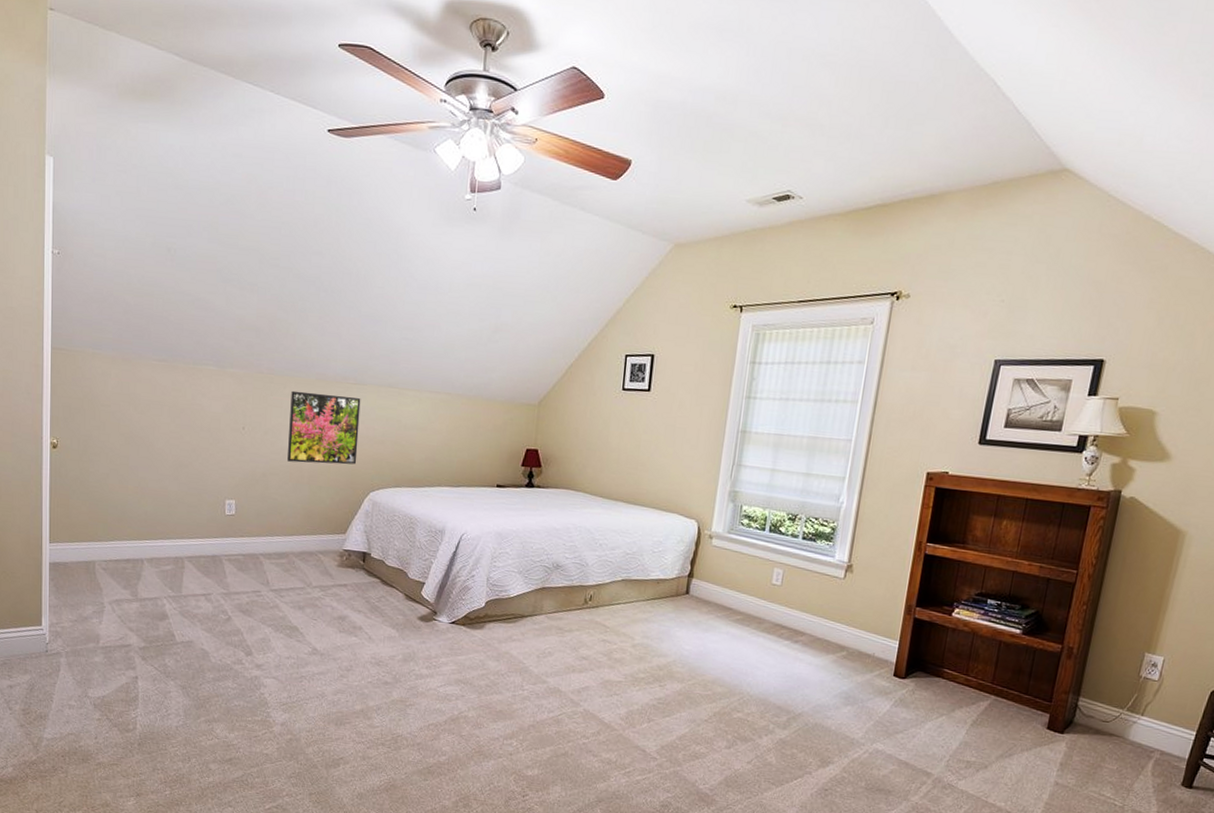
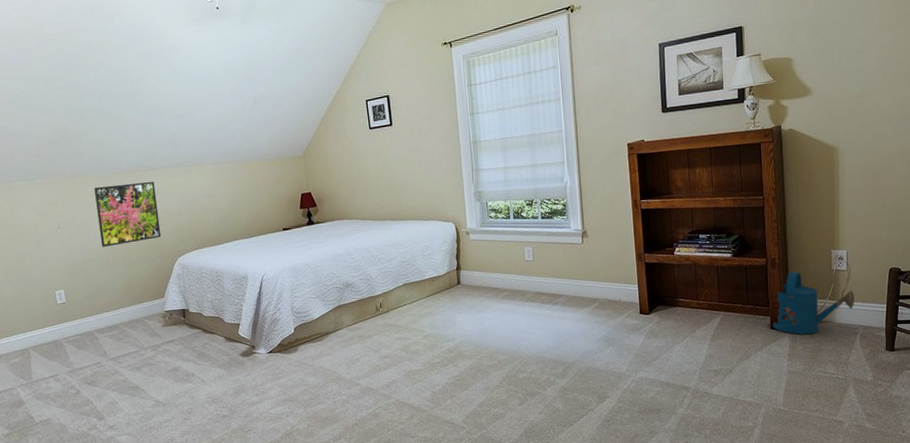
watering can: none [1050,667,1160,747] -> present [773,271,855,335]

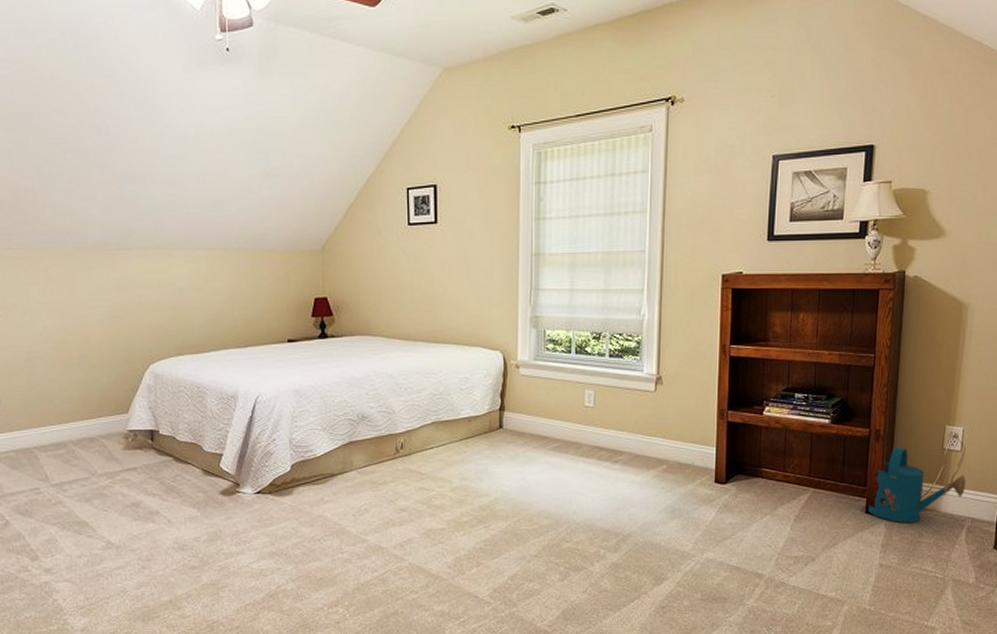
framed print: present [94,182,162,247] -> none [47,264,131,342]

